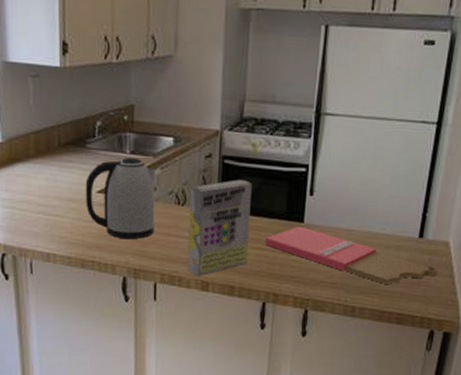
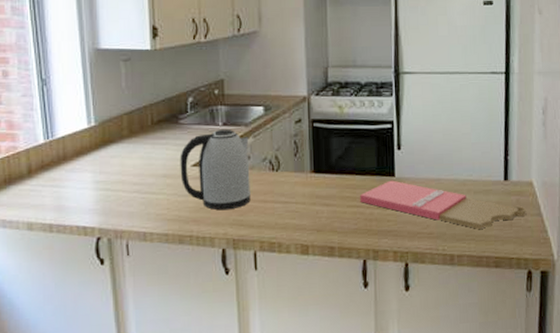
cereal box: present [187,180,252,276] -> none [283,141,345,240]

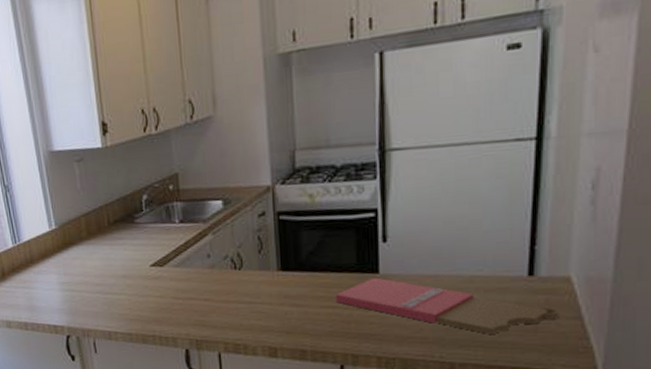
kettle: present [180,129,251,211] -> none [138,226,213,311]

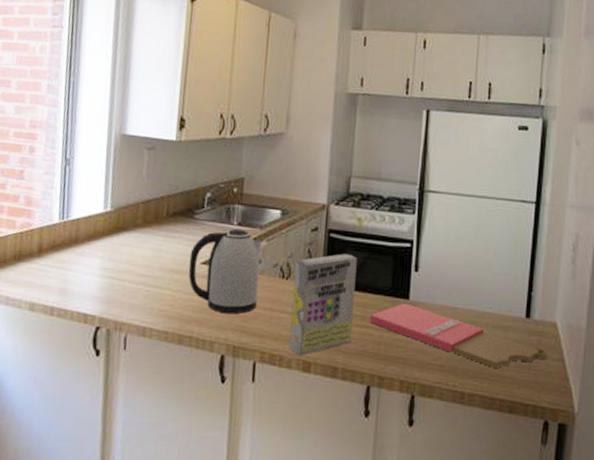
kettle: none [138,226,213,311] -> present [188,228,263,314]
cereal box: none [246,235,318,342] -> present [288,254,357,355]

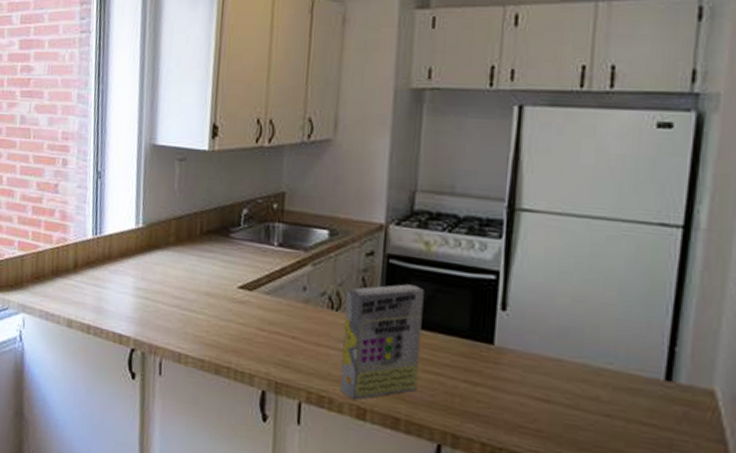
kettle: present [188,228,263,314] -> none [224,250,307,346]
cutting board: present [370,303,548,368] -> none [441,348,700,442]

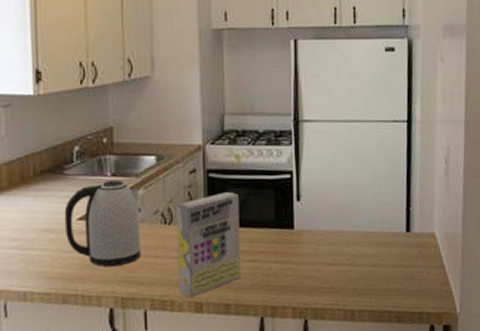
kettle: none [224,250,307,346] -> present [64,179,141,267]

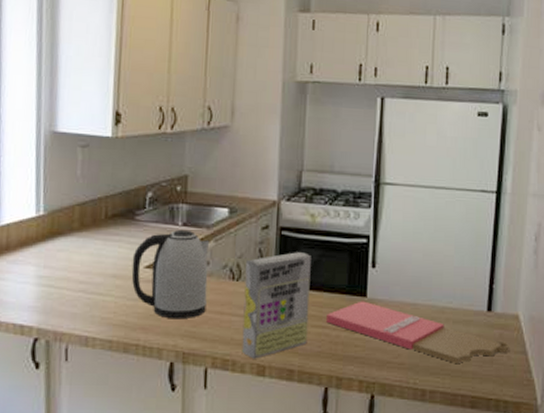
cutting board: none [257,233,429,283] -> present [326,301,510,363]

